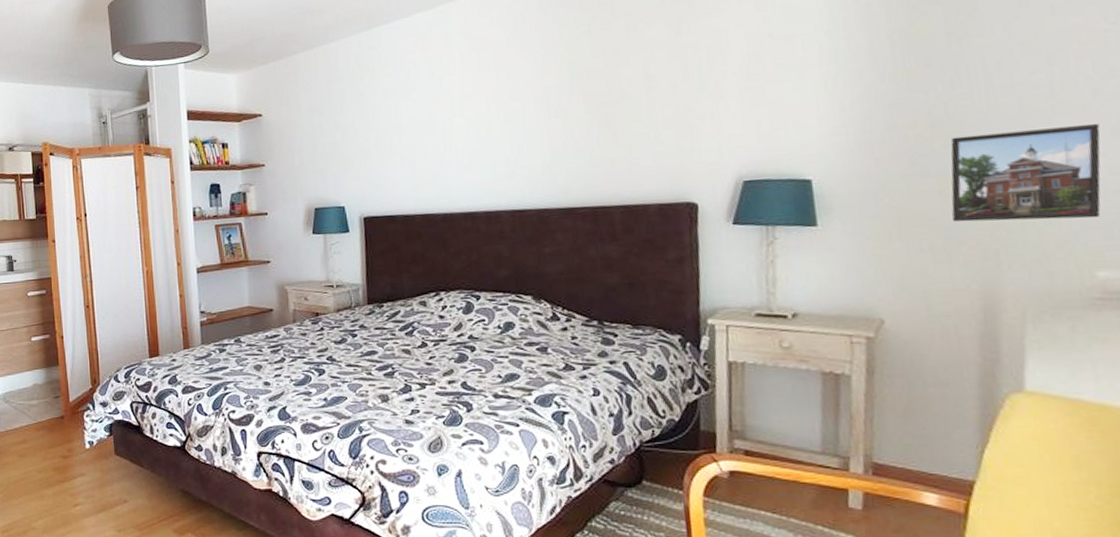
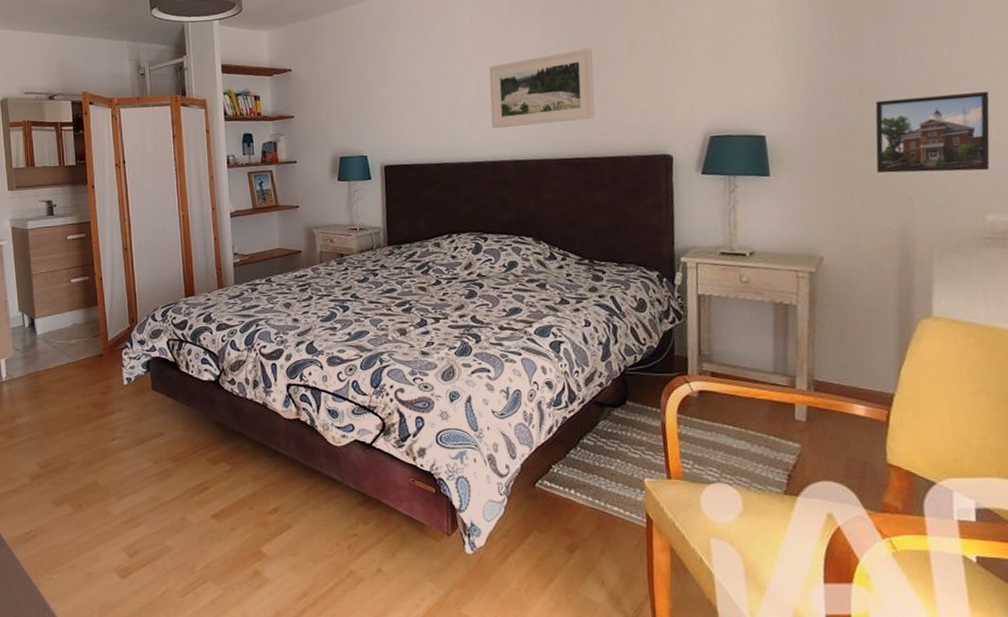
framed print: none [481,83,605,176] -> present [489,47,595,129]

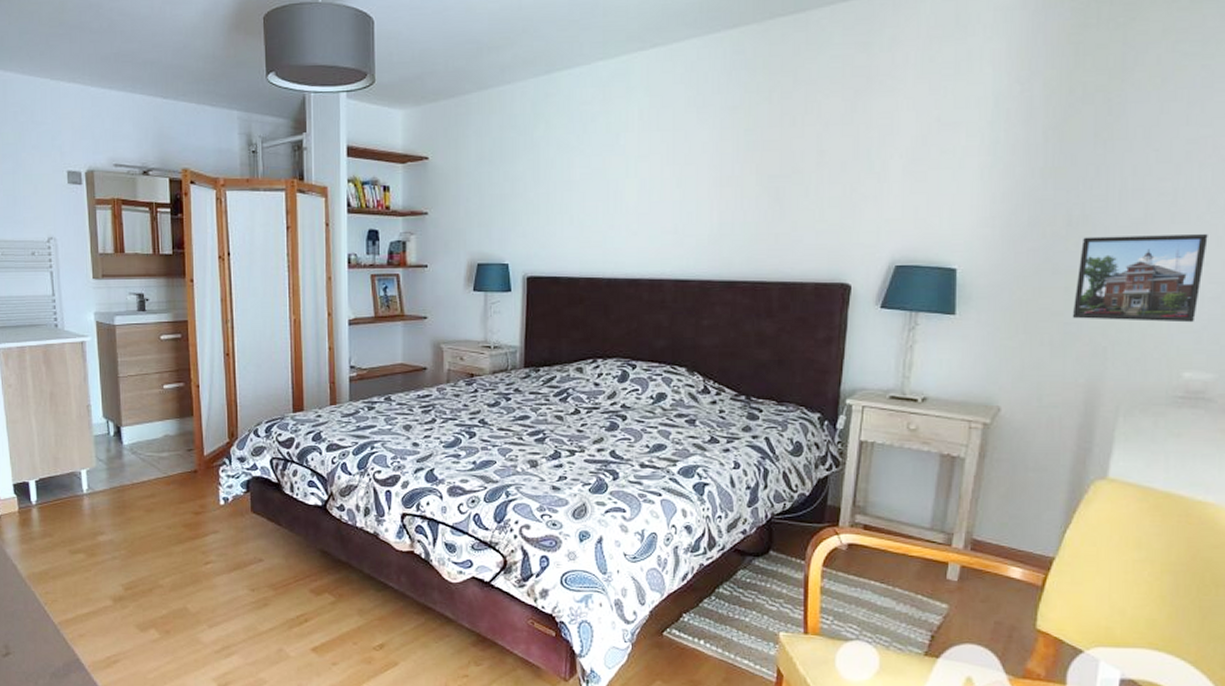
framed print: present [489,47,595,129] -> none [653,154,775,242]

